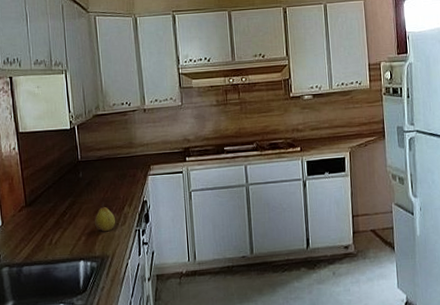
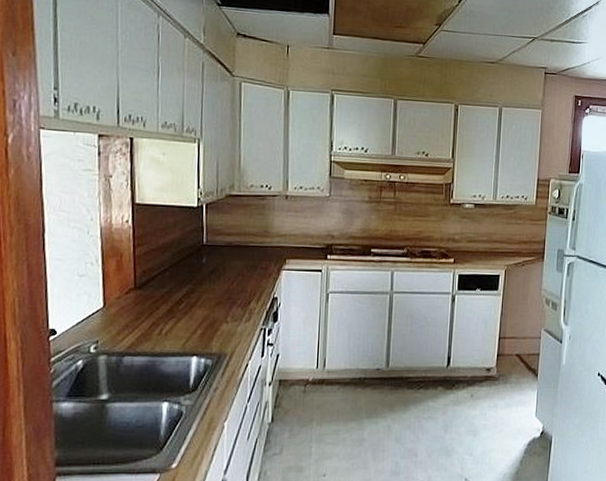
fruit: present [95,203,115,232] -> none [215,295,239,327]

